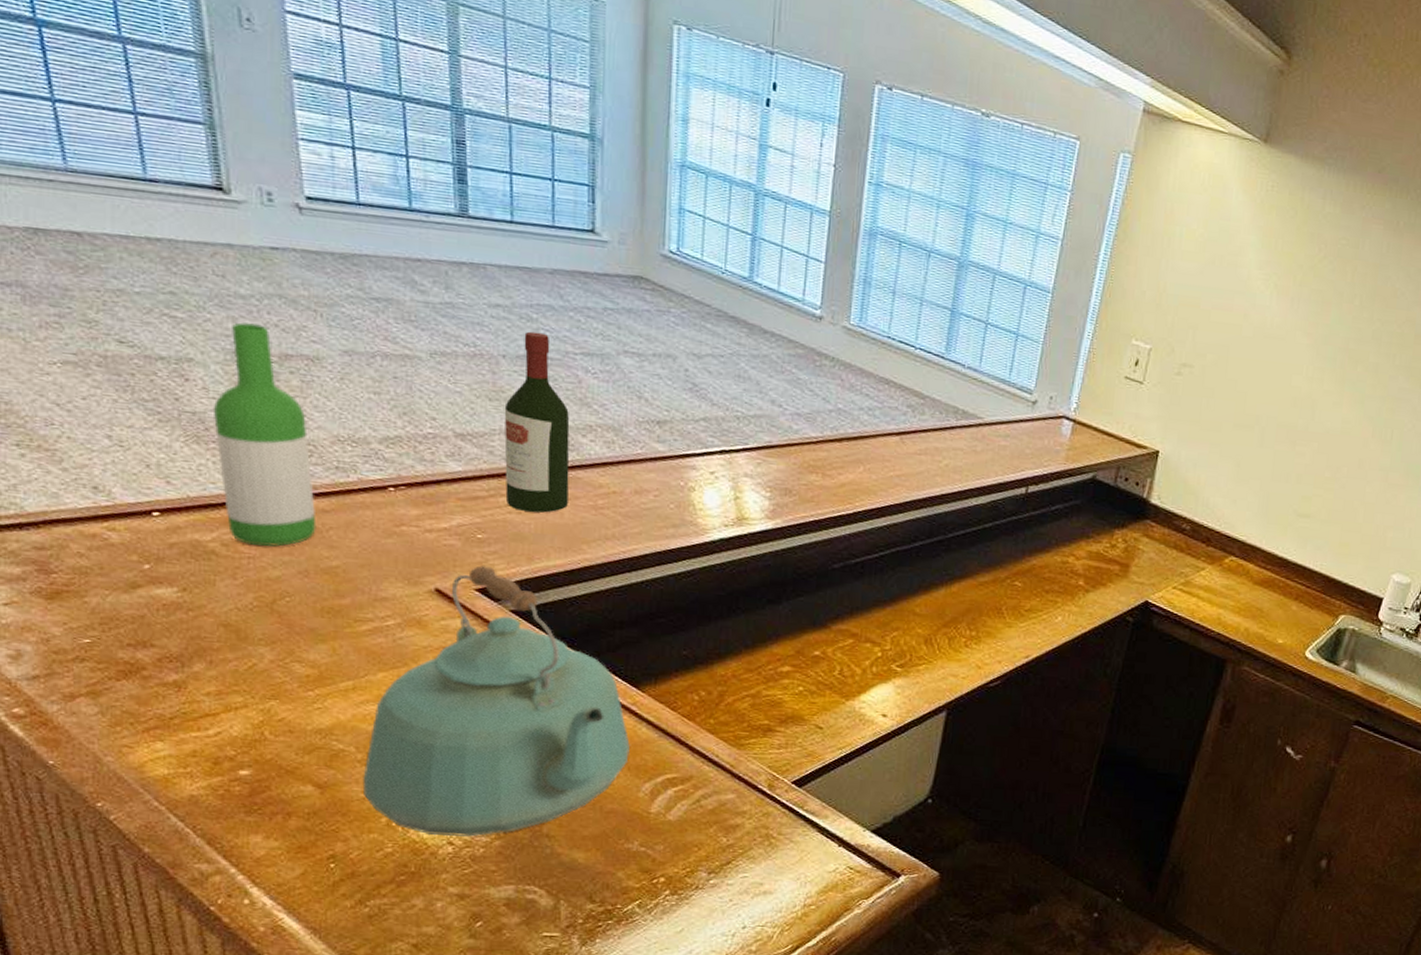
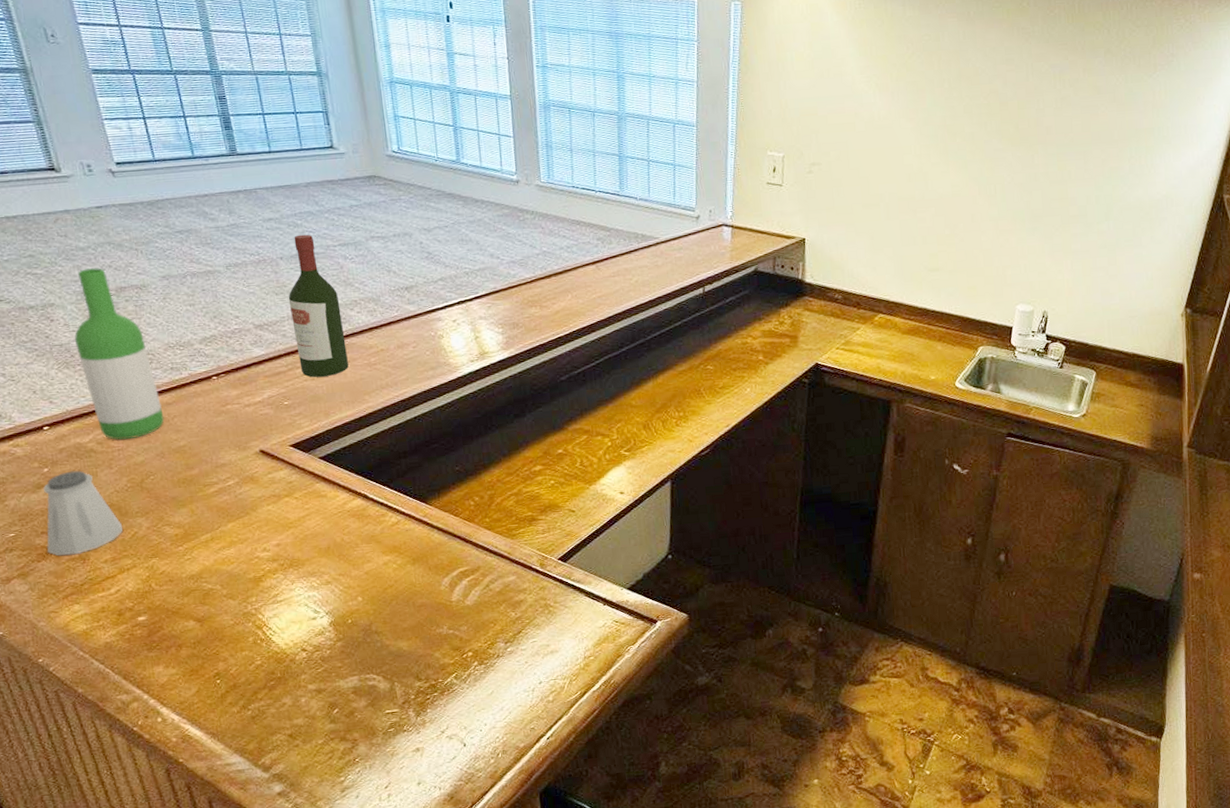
saltshaker: none [132,573,237,680] -> present [43,470,123,556]
kettle: present [362,566,630,837] -> none [230,425,428,646]

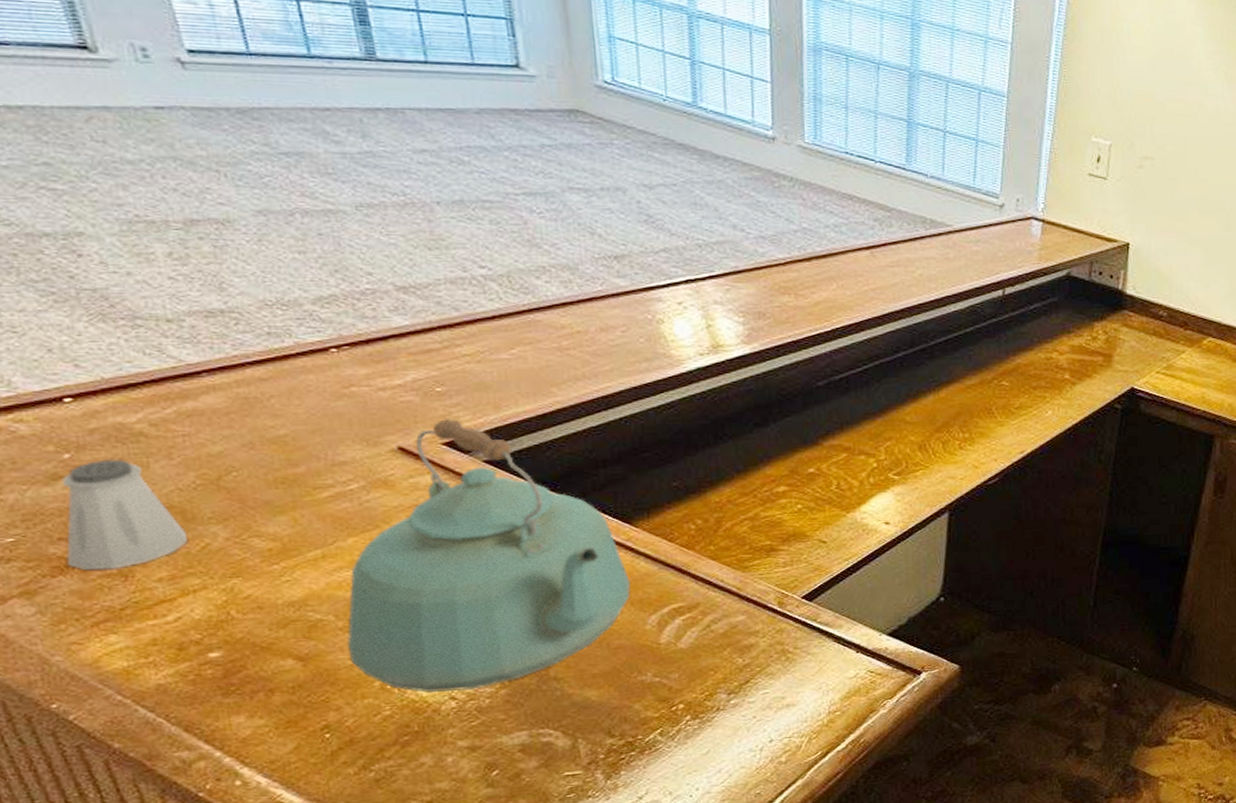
wine bottle: present [75,268,165,440] -> none [116,190,256,422]
kettle: none [230,425,428,646] -> present [347,419,631,693]
wine bottle: present [288,234,349,377] -> none [446,175,530,359]

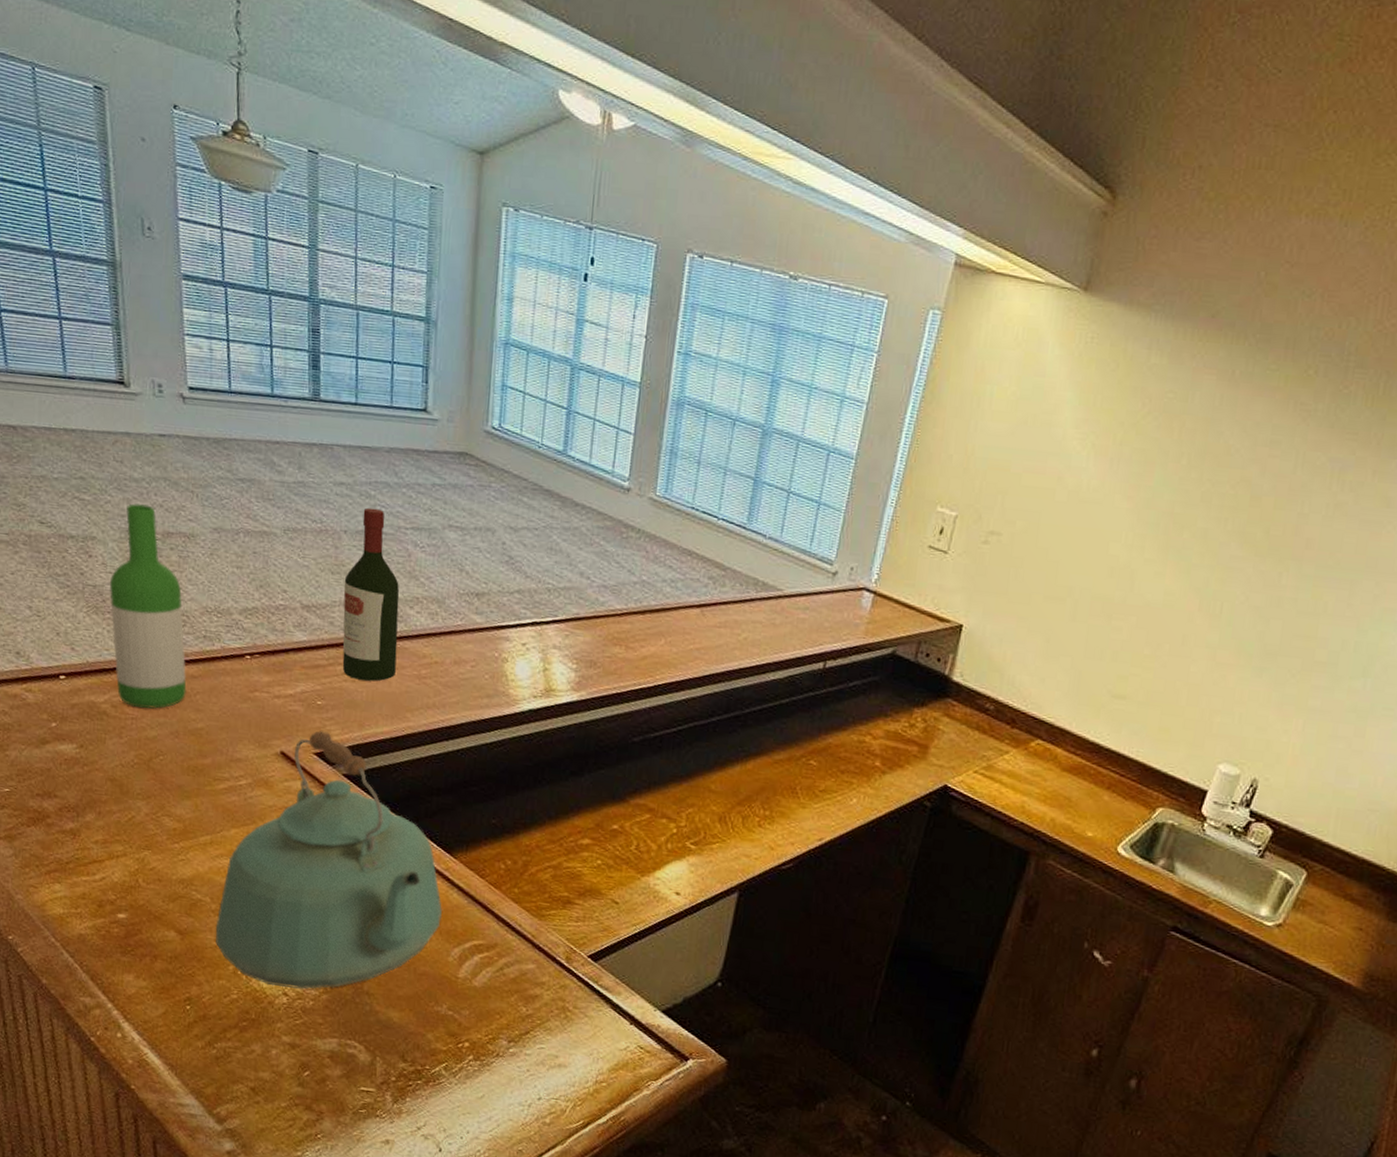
saltshaker: present [62,459,187,571] -> none [39,731,120,828]
wine bottle: none [116,190,256,422] -> present [110,503,187,709]
wine bottle: none [446,175,530,359] -> present [342,507,400,681]

